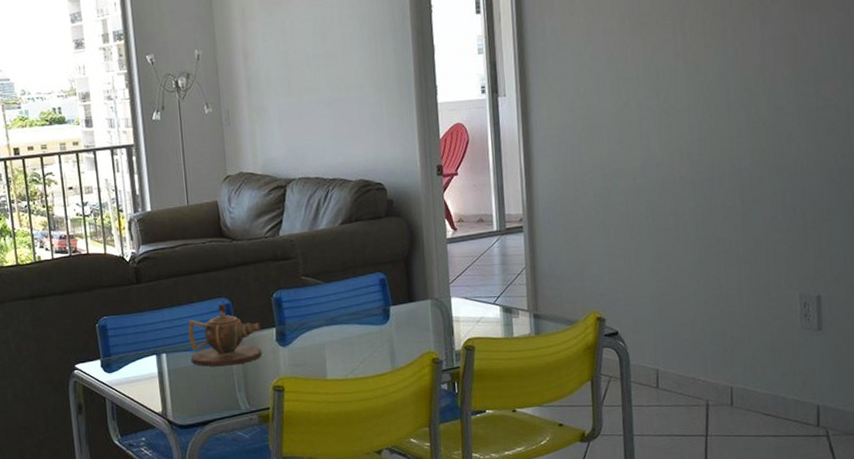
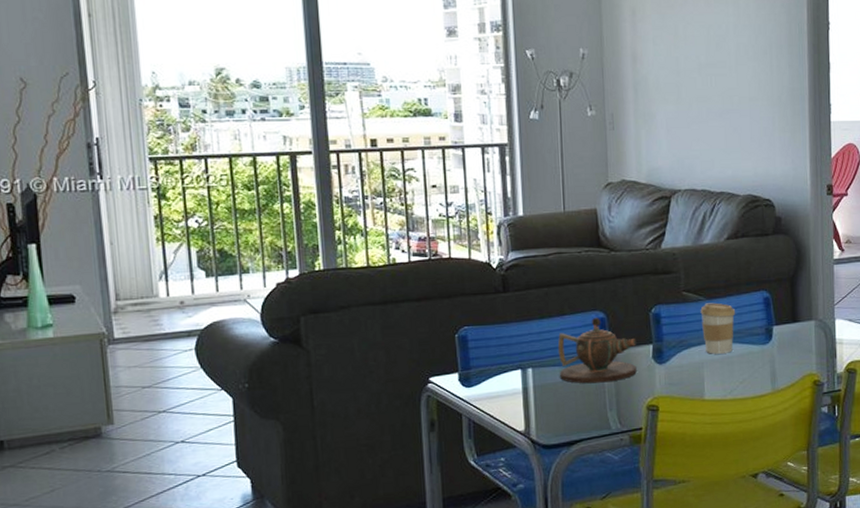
coffee cup: none [319,285,354,336] -> present [700,302,736,354]

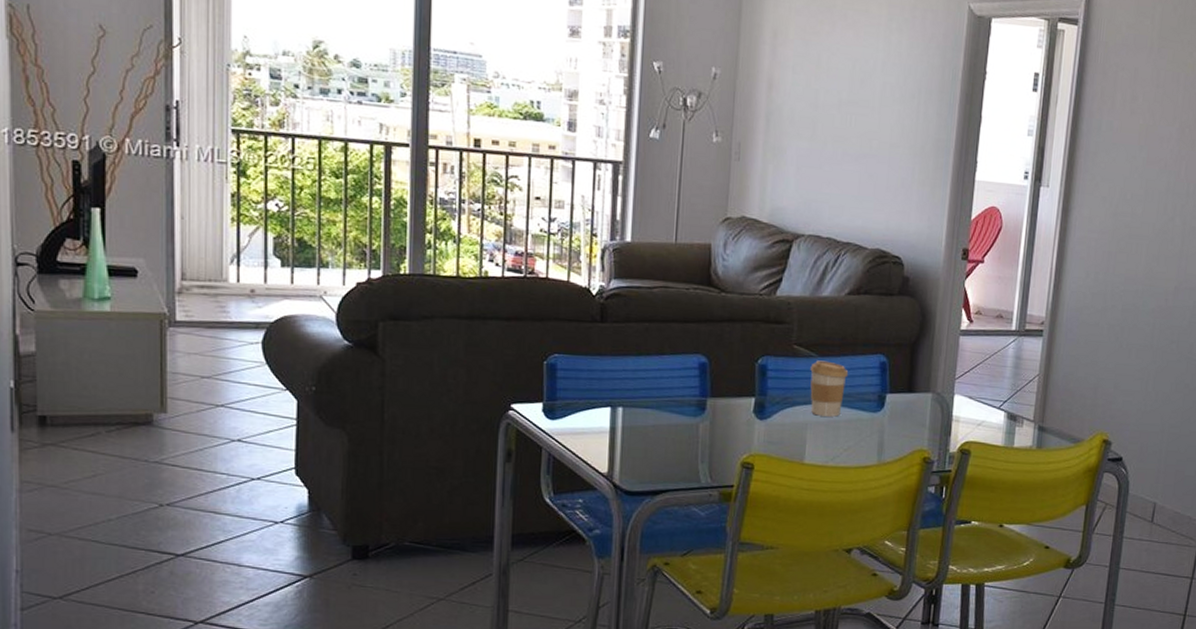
teapot: present [557,317,637,384] -> none [651,360,738,432]

